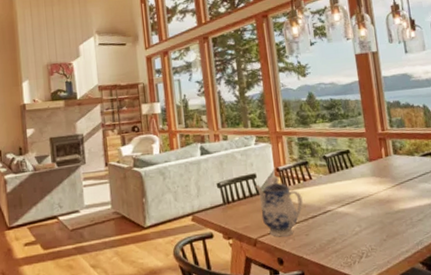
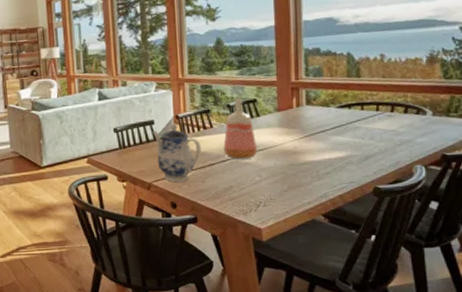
vase: none [323,149,356,210] -> present [223,97,258,160]

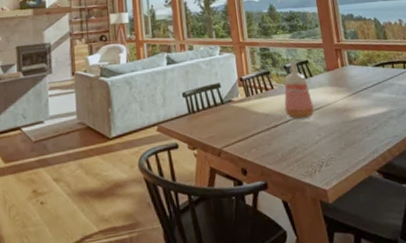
teapot: present [153,123,201,182] -> none [220,85,266,146]

